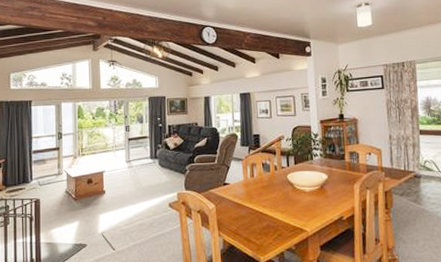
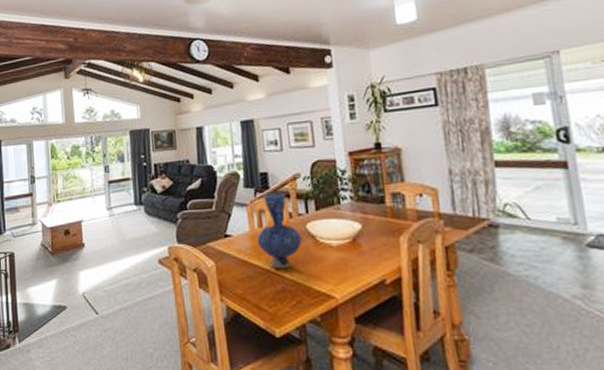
vase: none [249,150,284,210] -> present [257,192,302,270]

